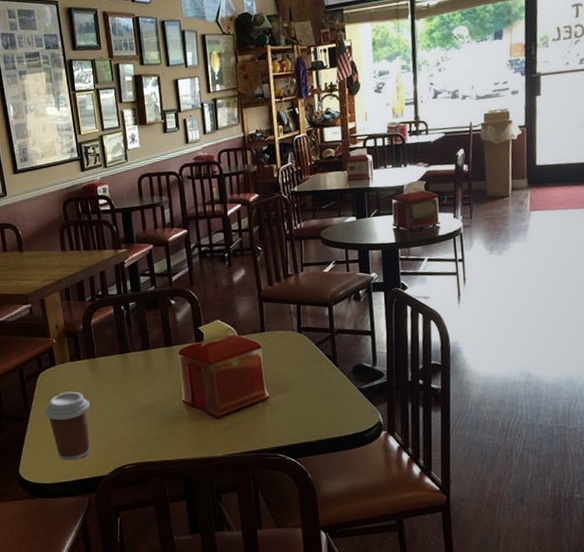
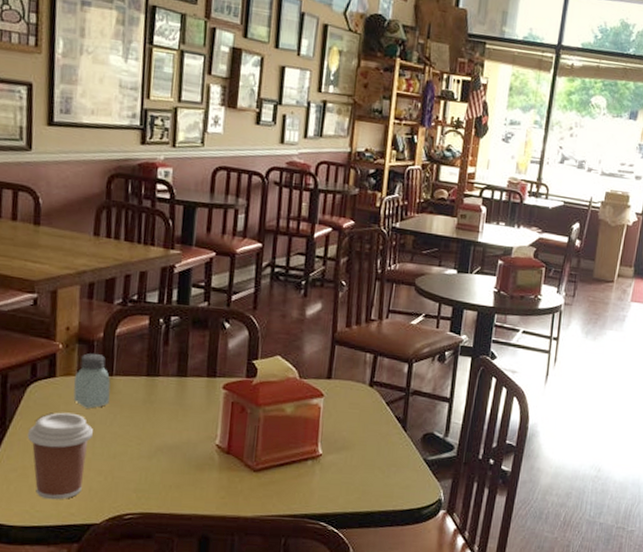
saltshaker: none [68,342,97,386] -> present [73,353,111,409]

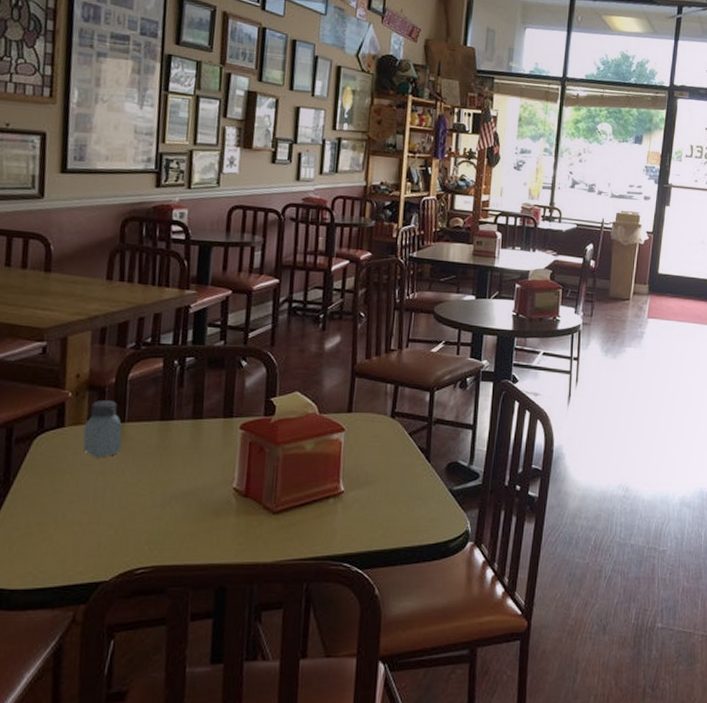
coffee cup: present [27,412,93,500] -> none [32,463,103,558]

